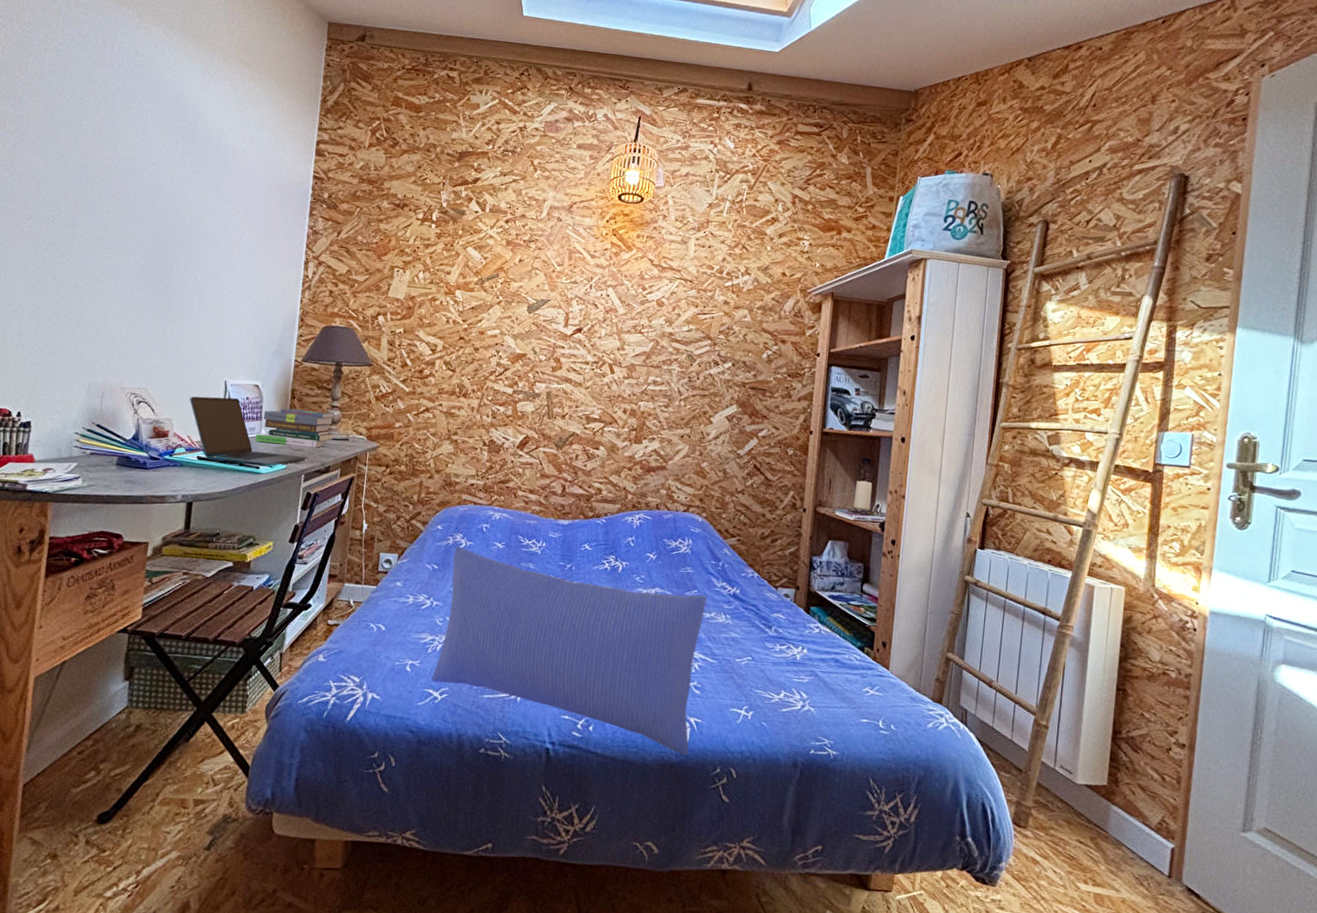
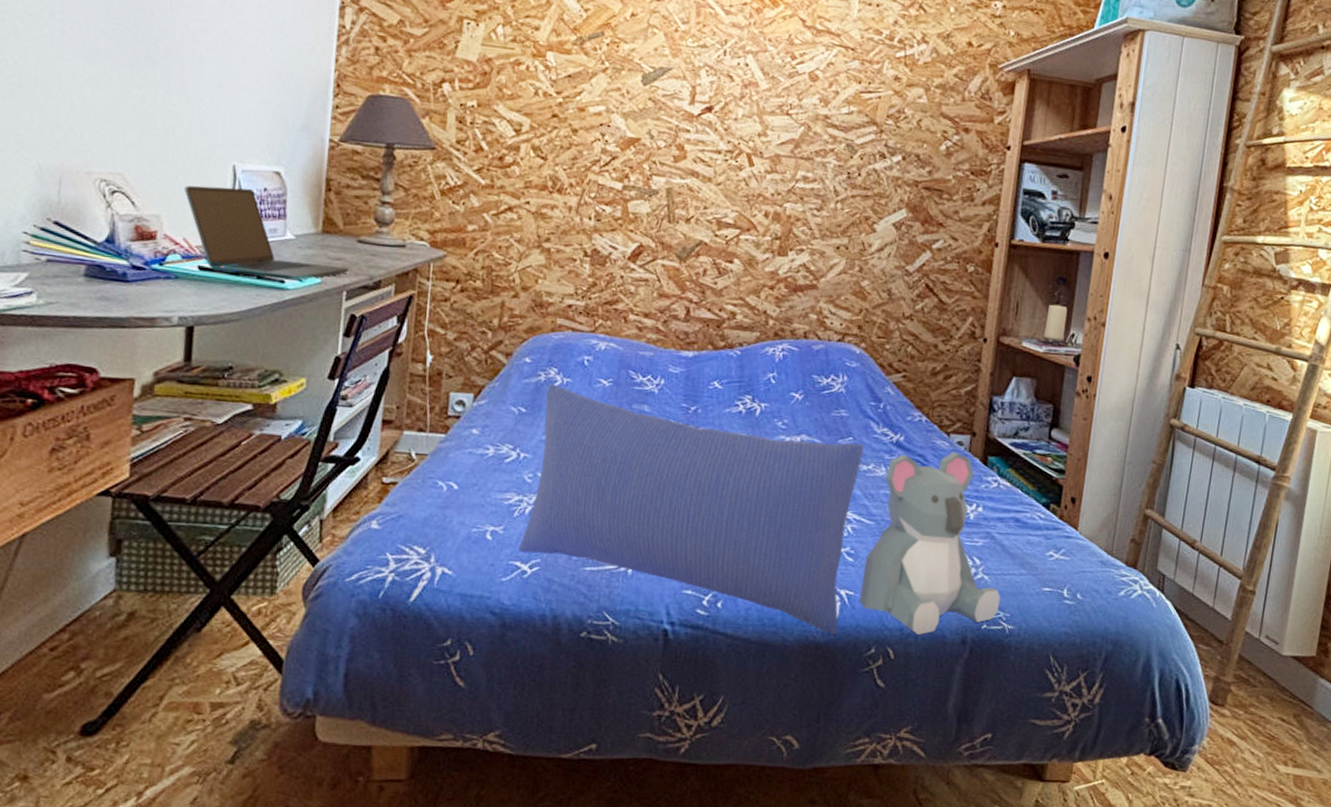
books: present [255,408,334,448] -> none [277,204,386,257]
stuffed animal: none [706,602,825,758] -> present [859,451,1001,635]

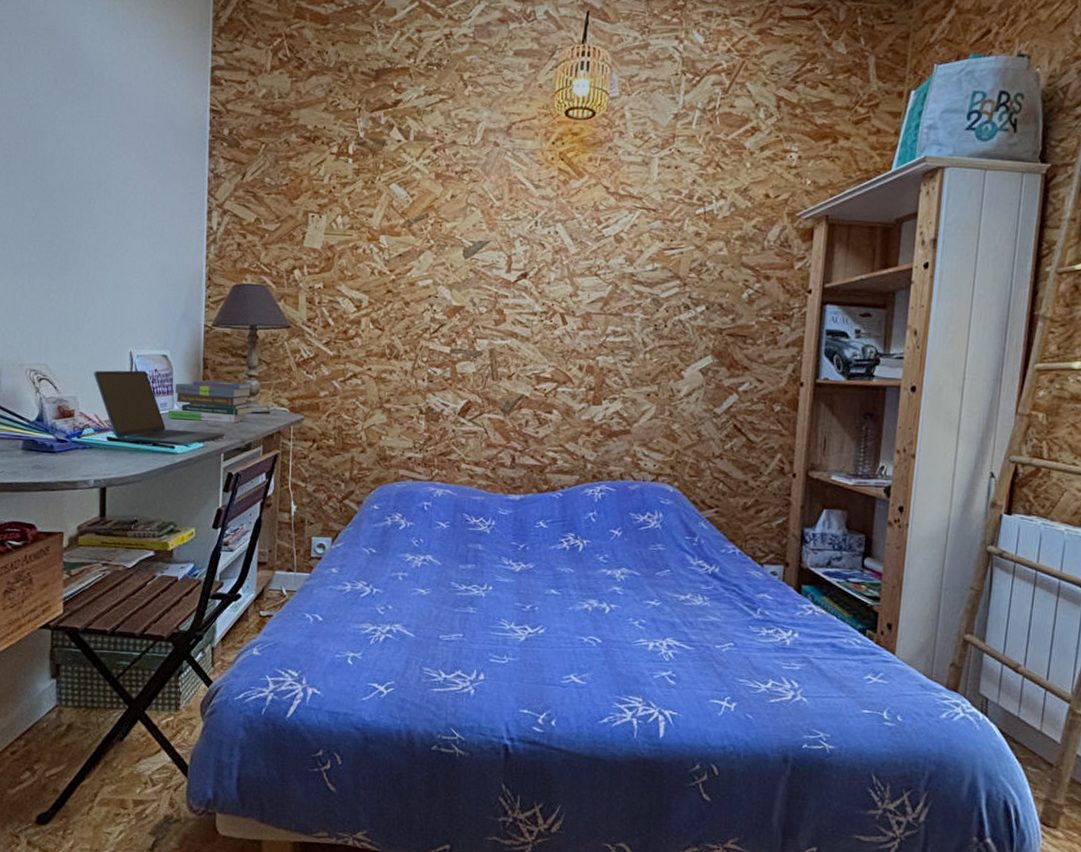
books: none [277,204,386,257] -> present [167,380,253,423]
pillow: present [518,383,864,635] -> none [375,527,681,752]
stuffed animal: present [859,451,1001,635] -> none [683,581,820,753]
candle: present [1043,304,1068,342] -> none [852,438,876,474]

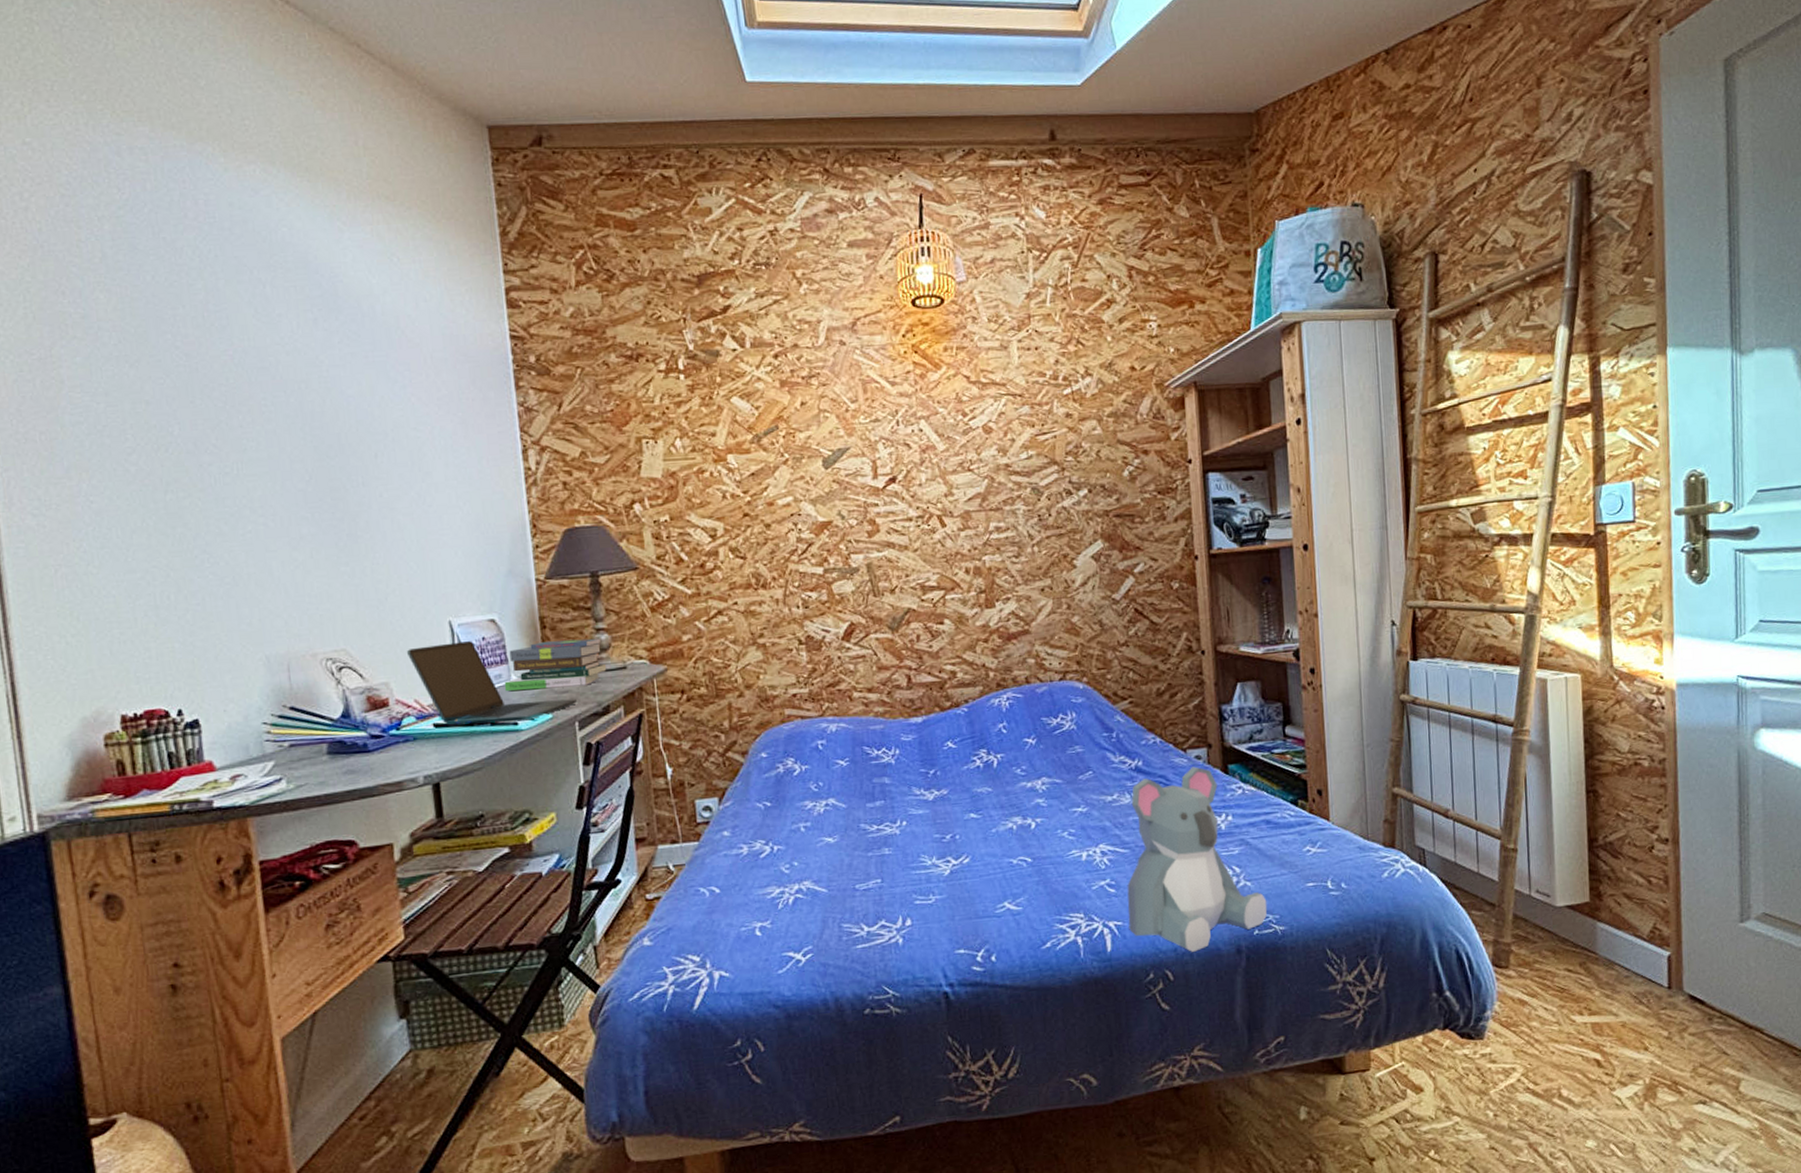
stuffed animal: none [683,581,820,753] -> present [1127,766,1268,952]

